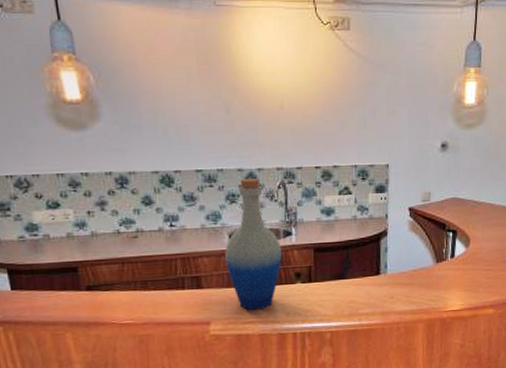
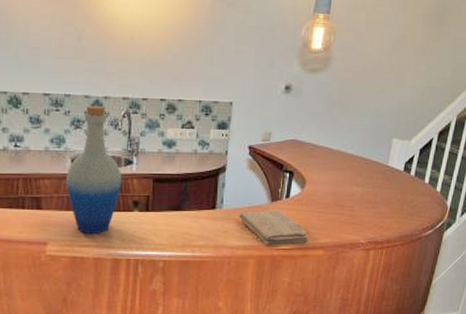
washcloth: none [404,270,478,309] -> present [239,209,309,246]

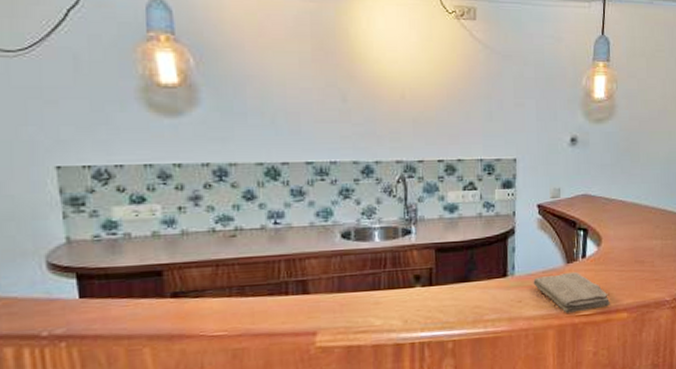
bottle: present [66,106,122,234] -> none [336,172,401,318]

